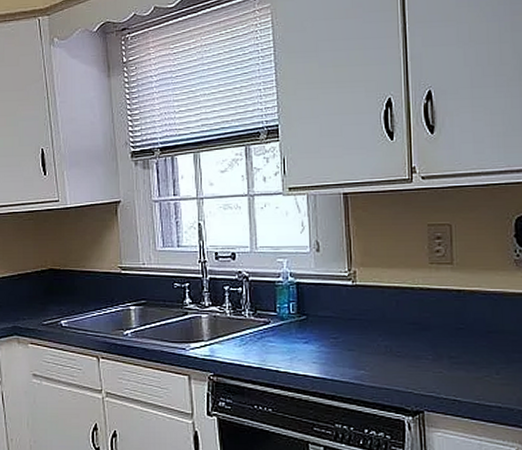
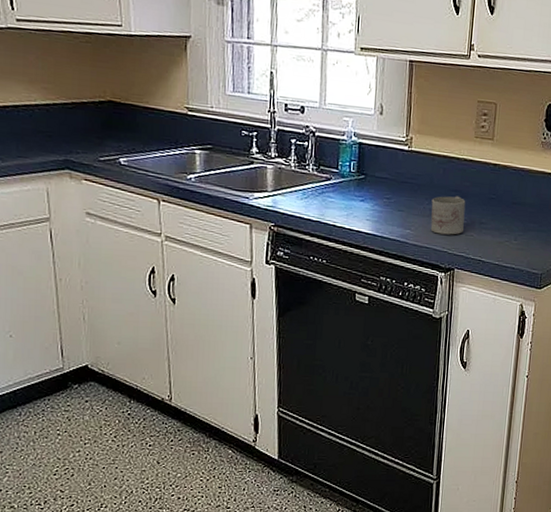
mug: none [386,329,429,373] -> present [430,196,466,235]

